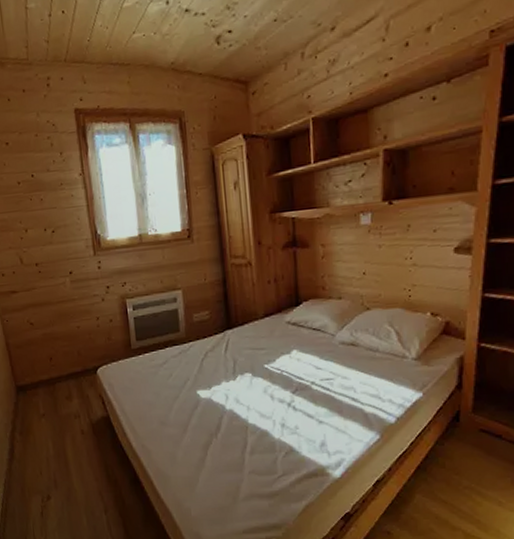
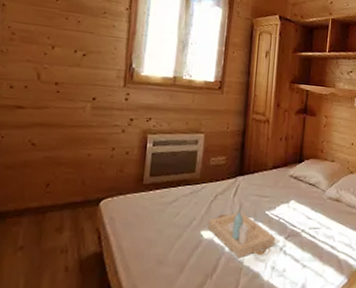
serving tray: none [202,368,281,417] -> present [207,212,276,259]

